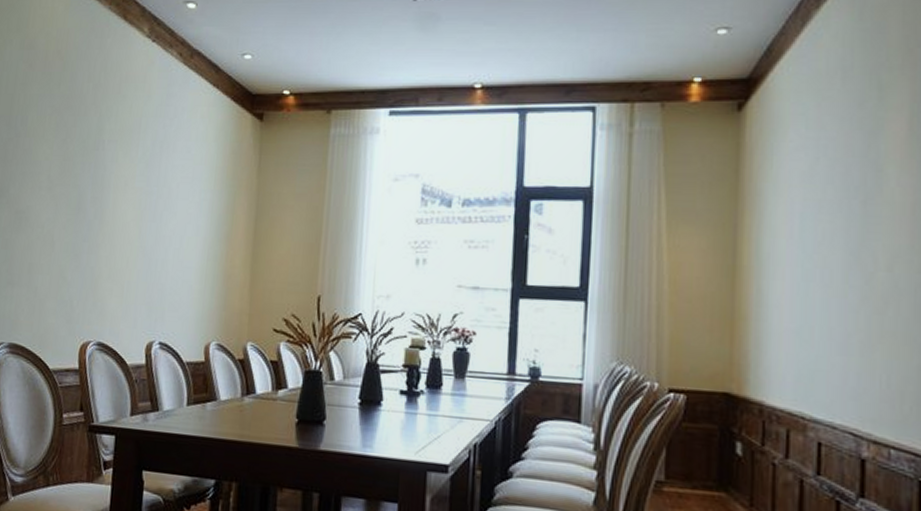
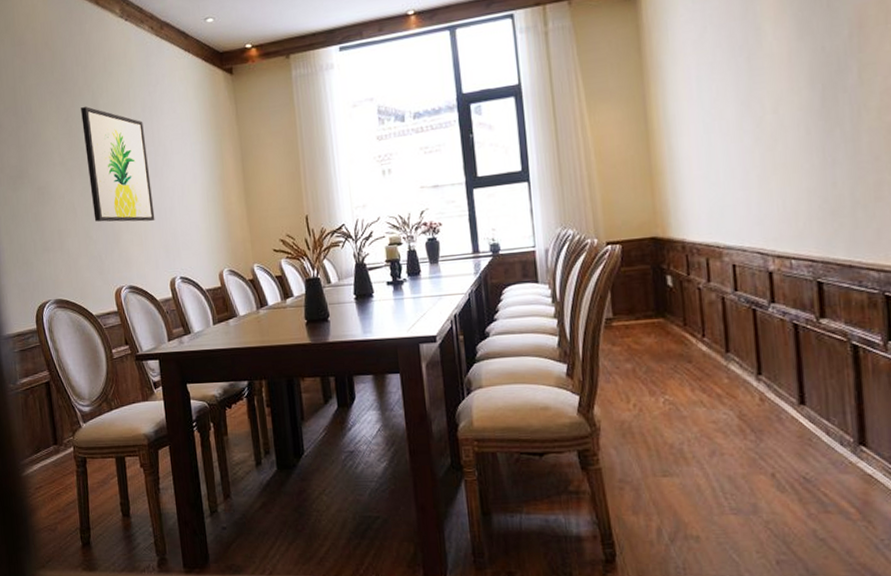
wall art: none [73,129,150,271] -> present [81,106,155,222]

